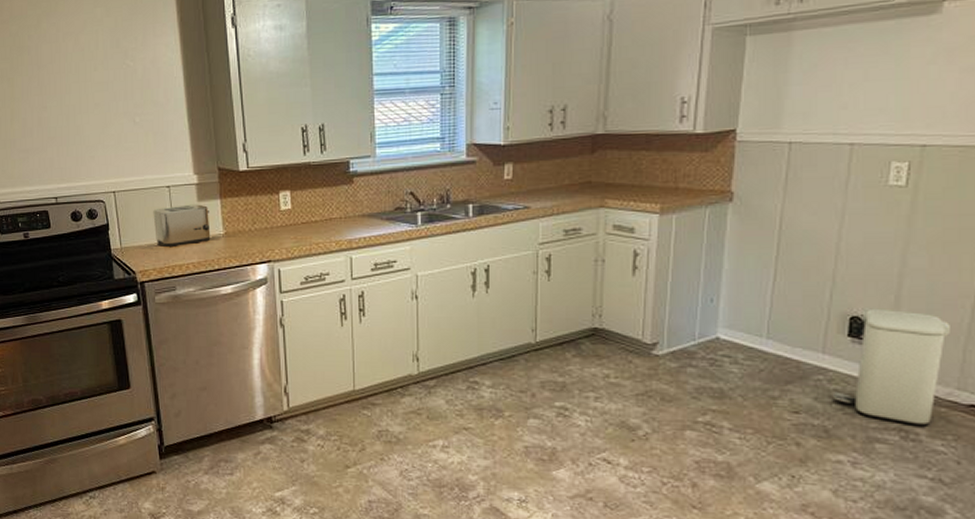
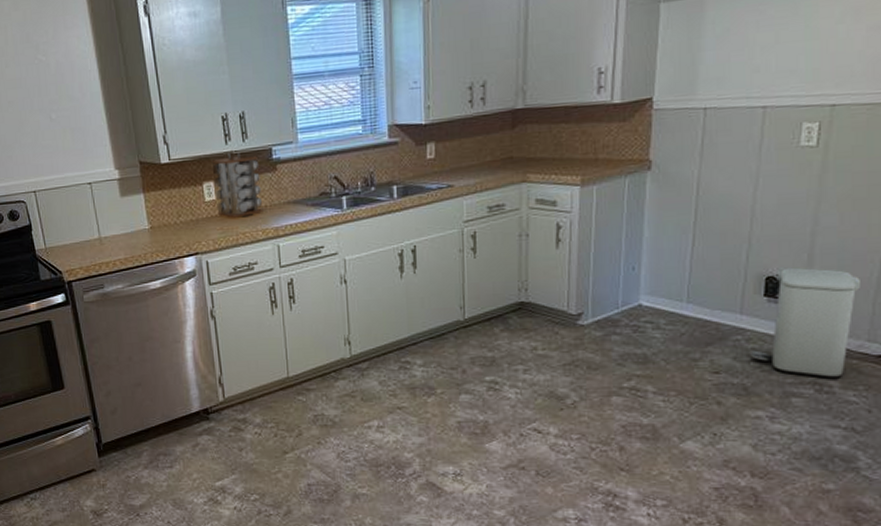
toaster: present [153,204,211,248] -> none [76,199,136,246]
spice rack: none [289,163,338,228] -> present [211,152,263,218]

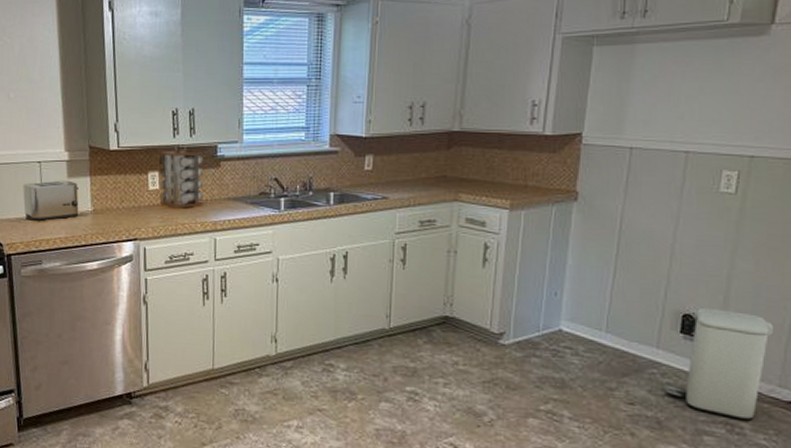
toaster: none [76,199,136,246] -> present [23,180,79,222]

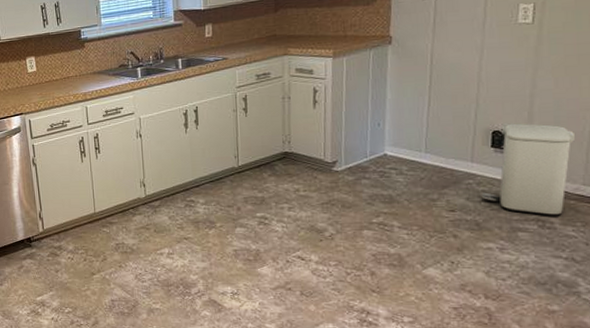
spice rack: present [158,146,204,209] -> none [33,33,74,86]

